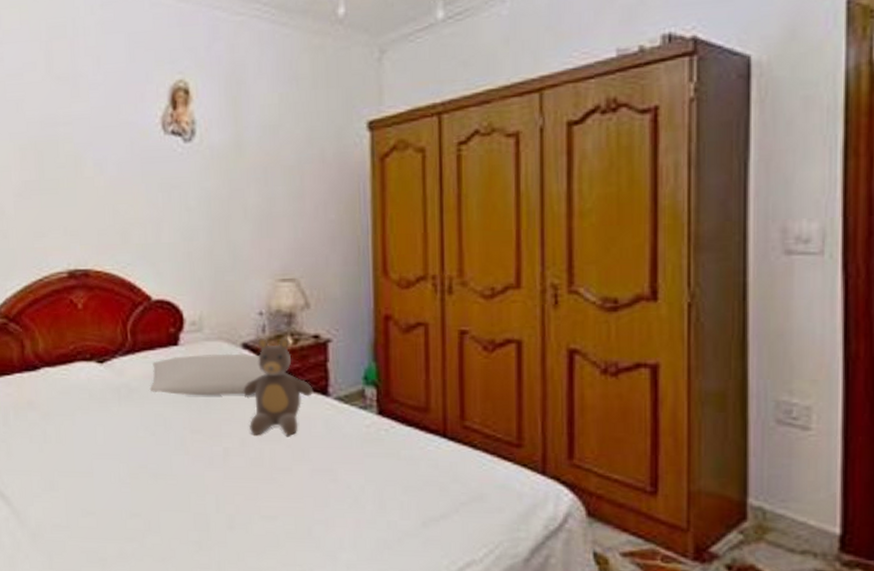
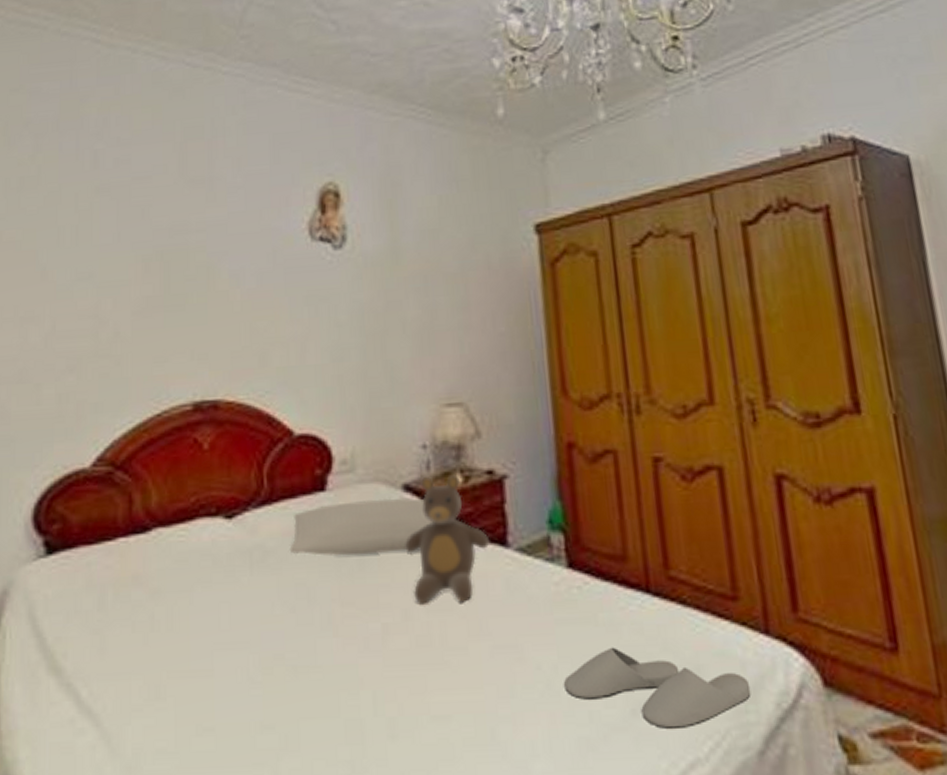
slippers: none [369,476,524,539] -> present [564,647,751,730]

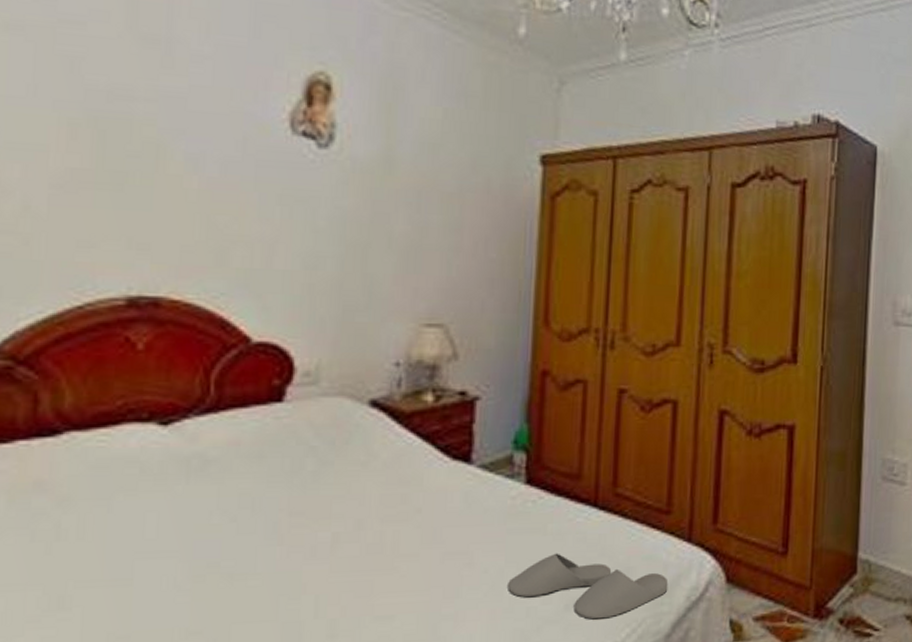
pillow: present [289,498,432,556] -> none [235,413,397,467]
teddy bear: present [404,474,490,605] -> none [364,393,454,515]

